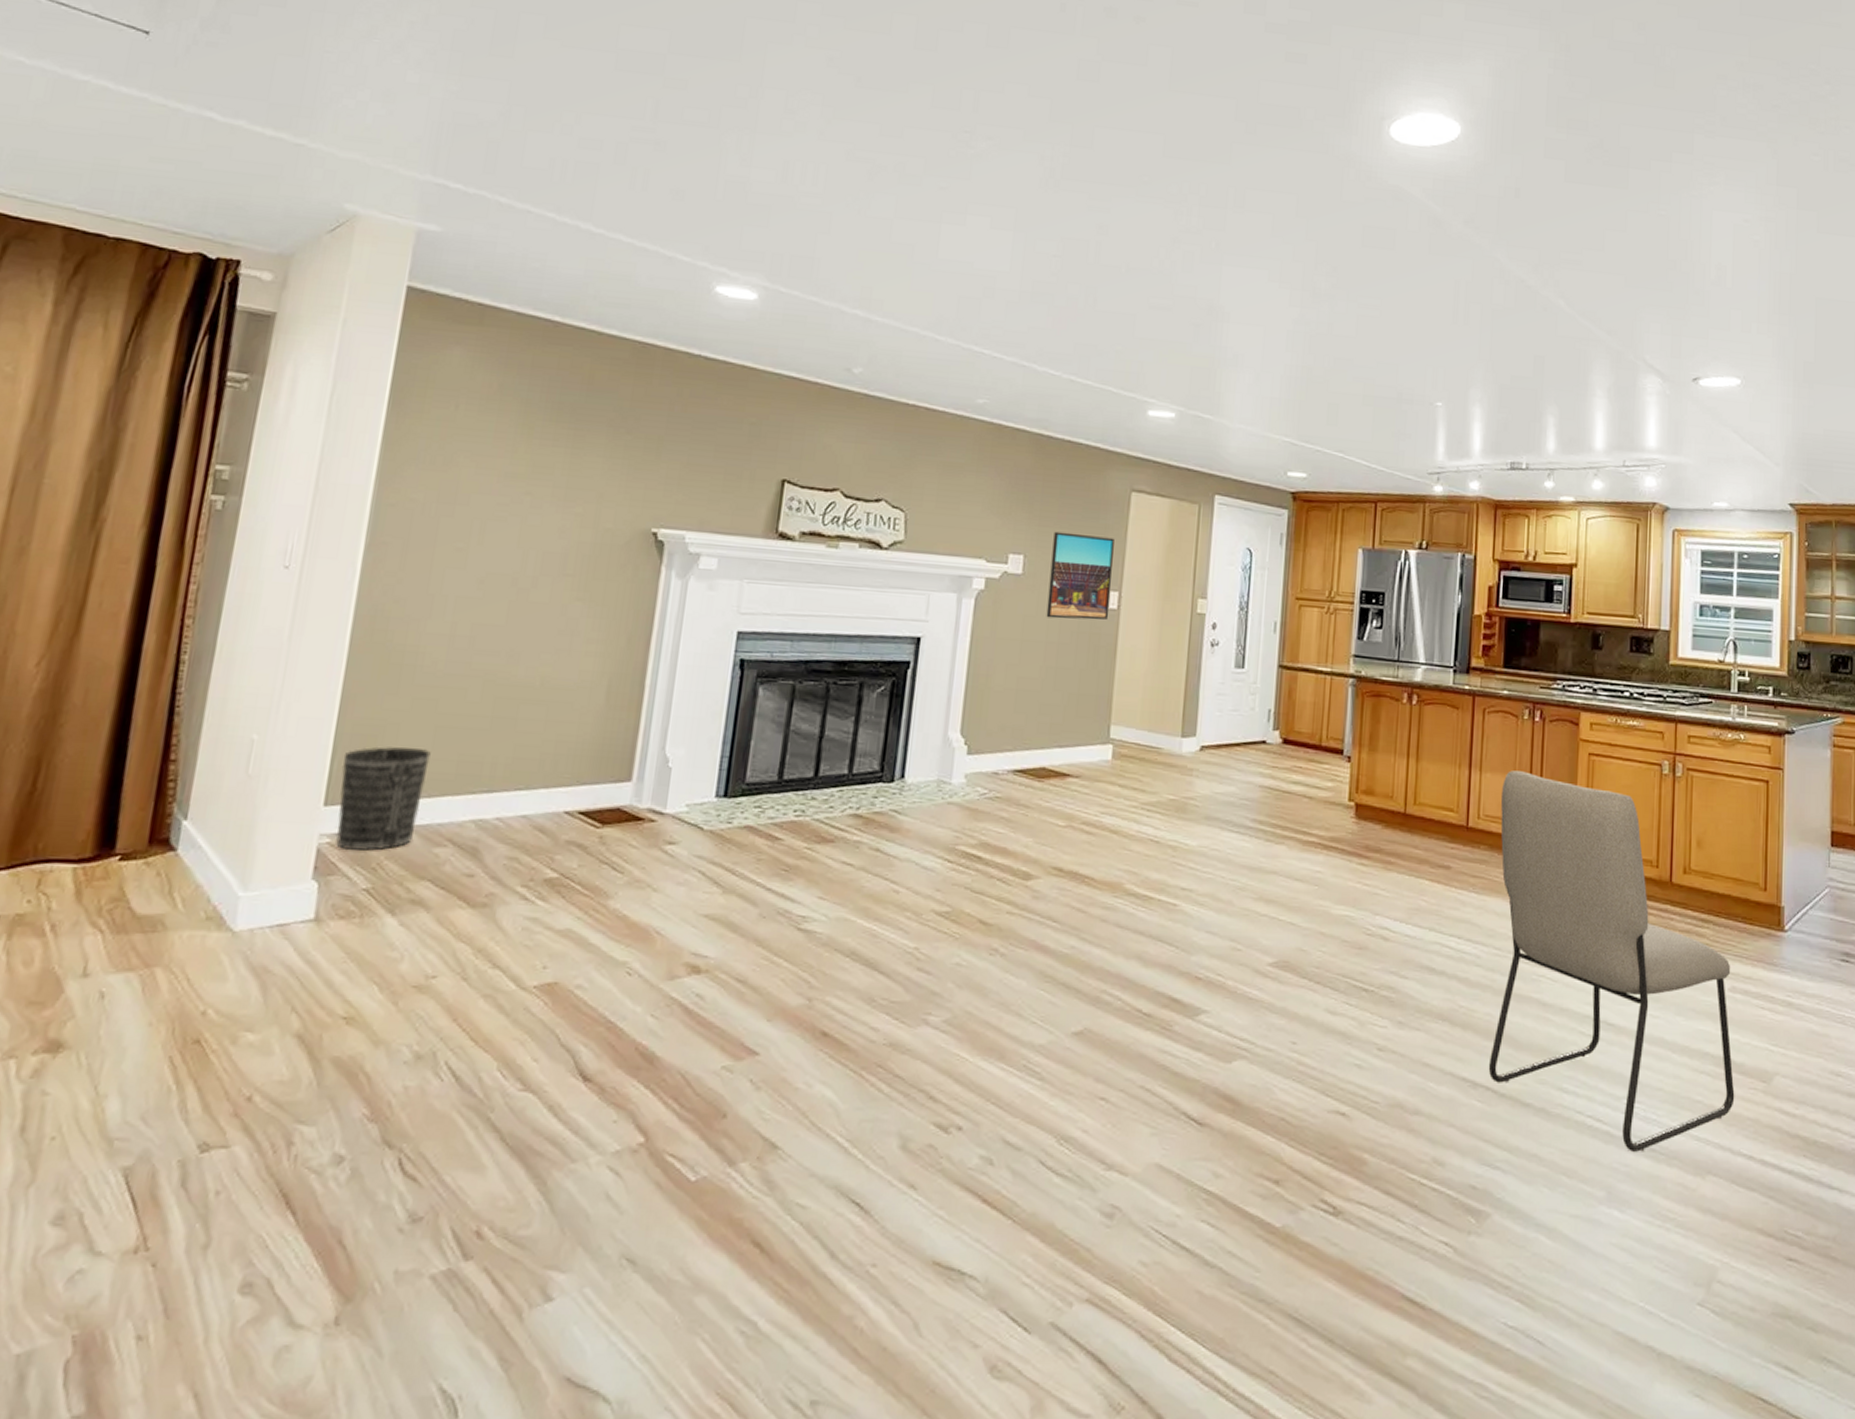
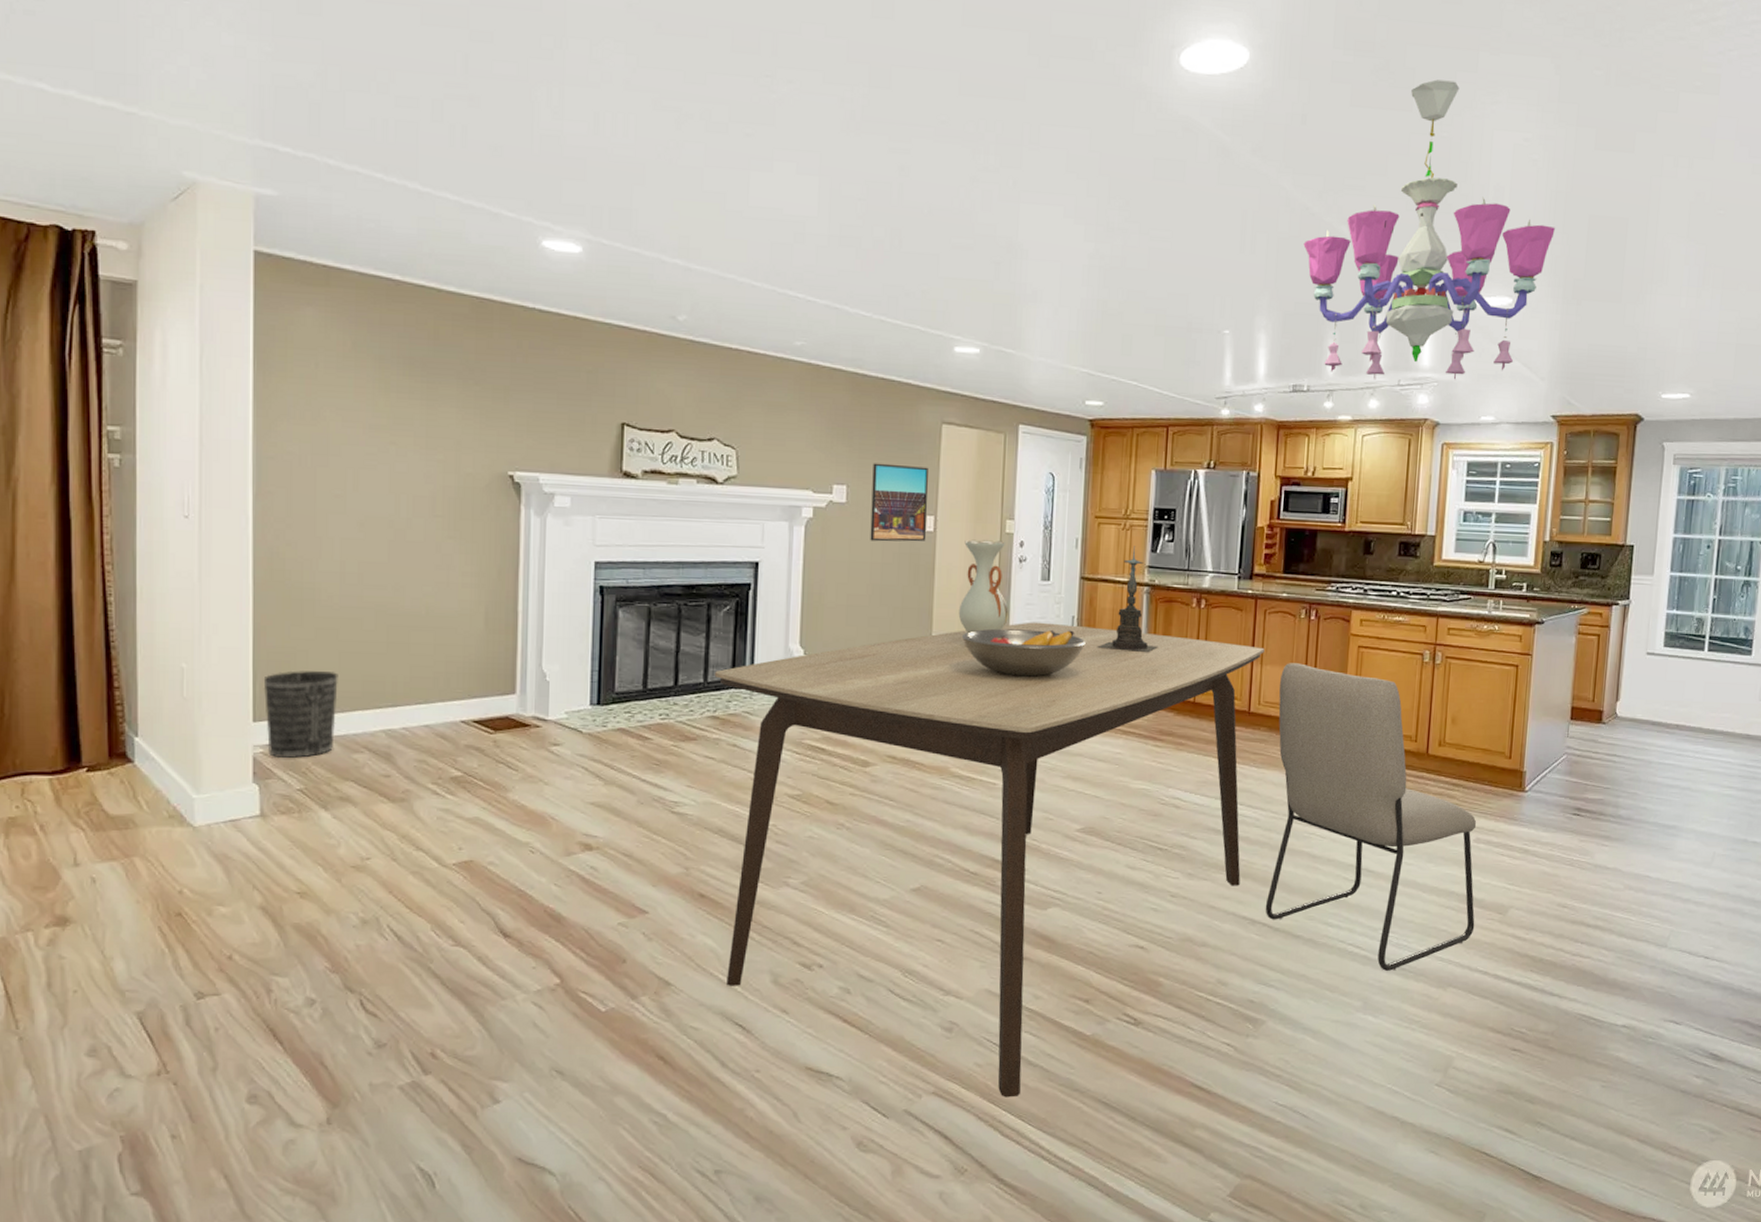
dining table: none [845,714,1484,1309] -> present [715,622,1265,1097]
vase: none [1141,619,1198,725] -> present [958,539,1009,633]
fruit bowl: none [1143,721,1283,779] -> present [961,628,1086,677]
candle holder: none [1296,632,1364,755] -> present [1097,546,1158,653]
chandelier: none [1519,159,1781,463] -> present [1303,79,1555,380]

